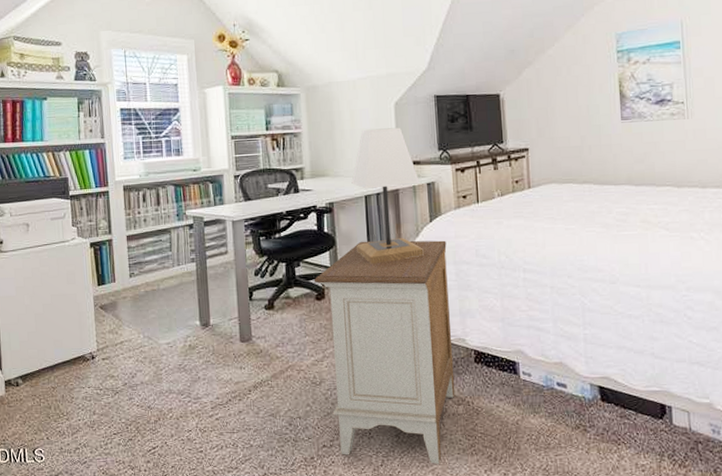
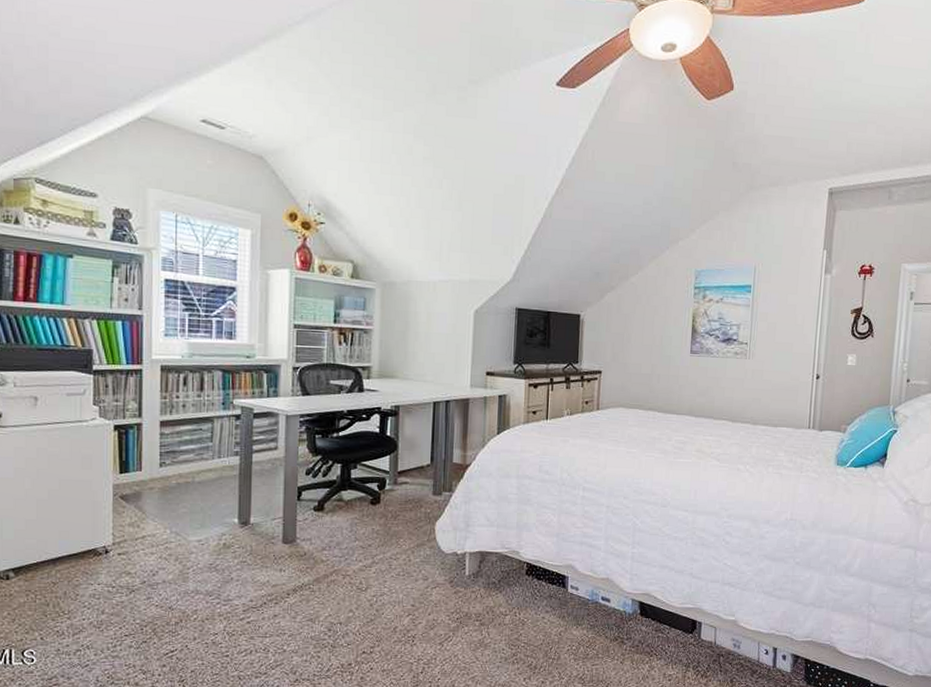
nightstand: present [313,240,455,464] -> none [370,448,511,672]
lamp: present [351,127,424,265] -> none [419,334,491,473]

